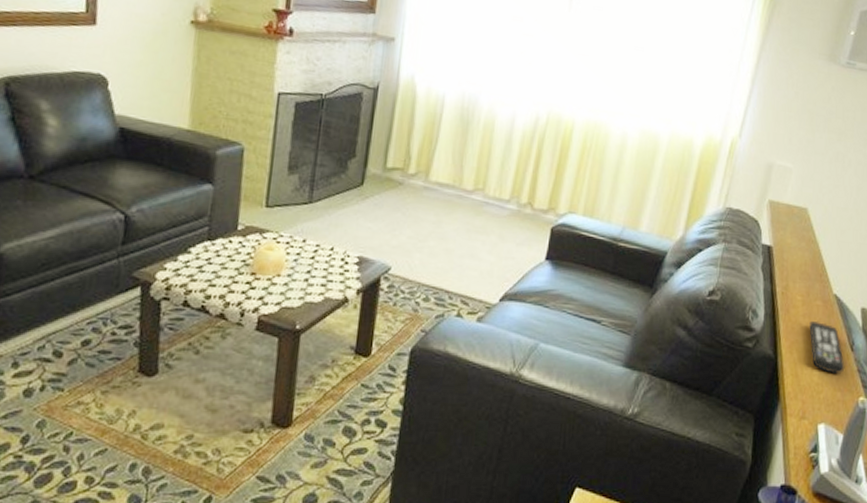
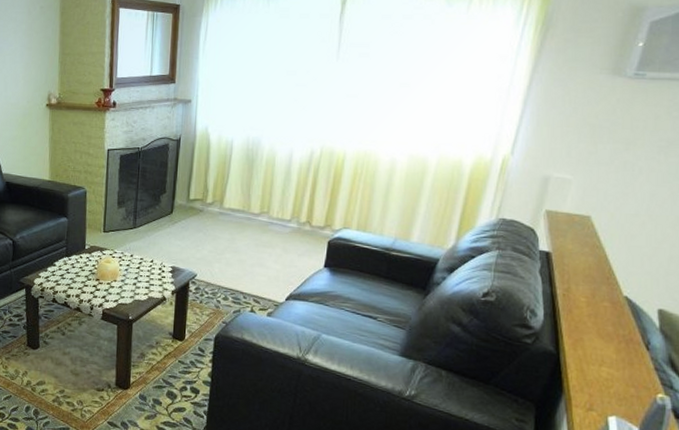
remote control: present [809,320,845,375] -> none [595,320,639,372]

